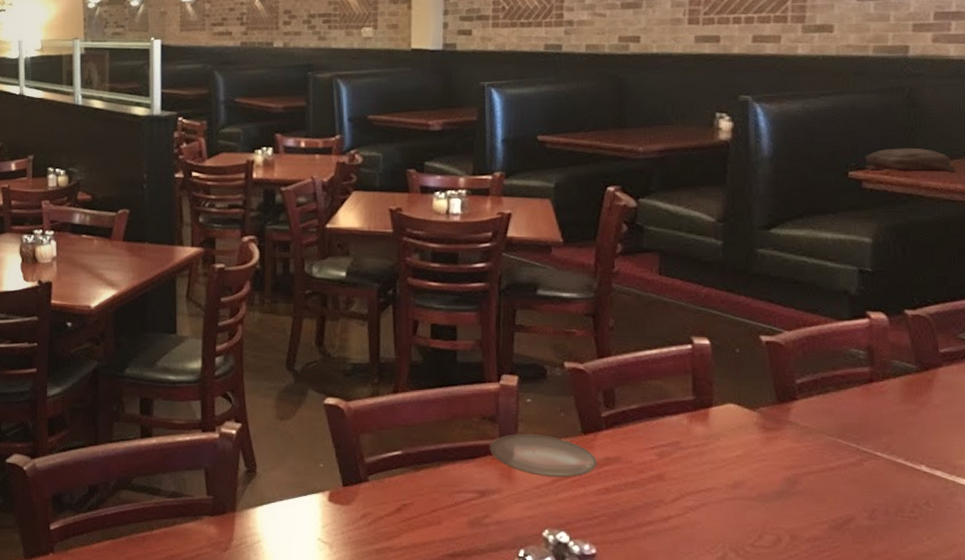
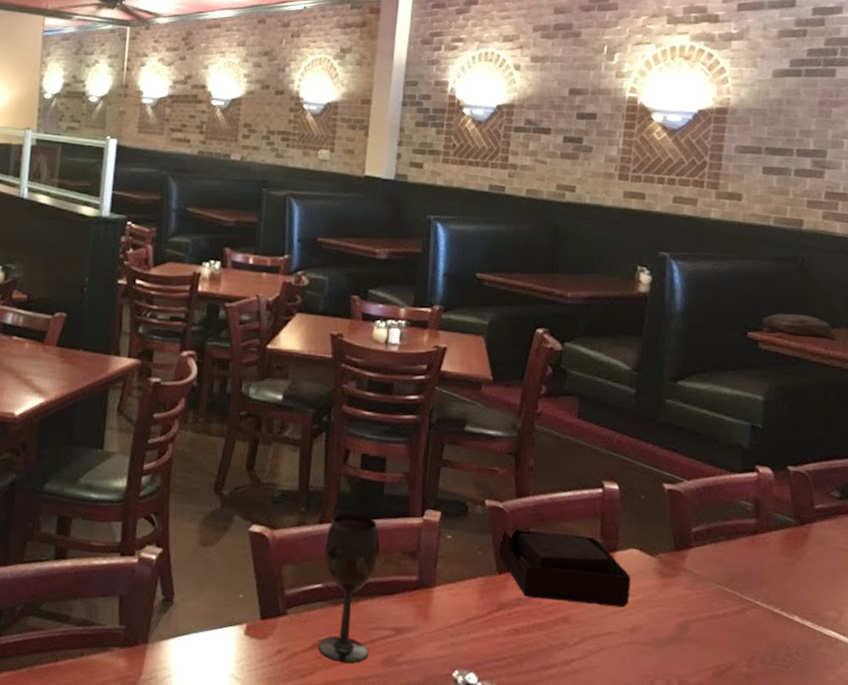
wine glass: none [401,381,457,525] -> present [317,512,380,663]
plate: present [490,434,598,478] -> none [409,571,509,618]
napkin holder: none [582,390,731,463] -> present [499,529,631,608]

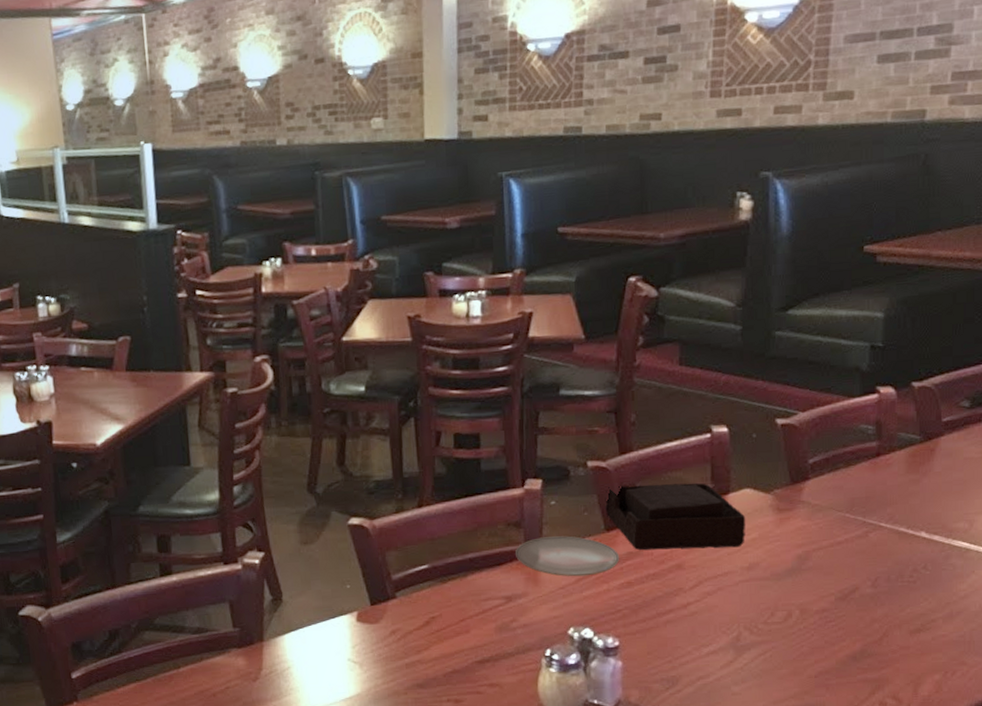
wine glass: present [317,512,380,663] -> none [426,492,483,635]
plate: none [409,571,509,618] -> present [515,536,620,577]
laptop bag: present [762,313,836,340] -> none [880,217,965,243]

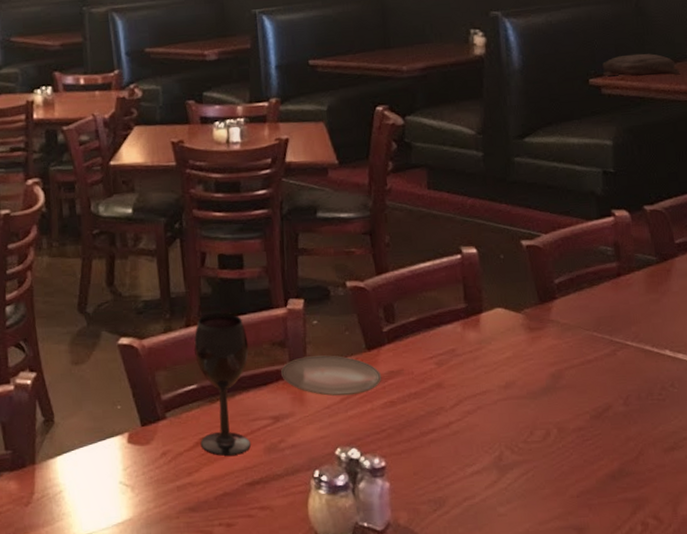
wine glass: none [426,492,483,635] -> present [194,312,251,456]
napkin holder: present [605,482,746,550] -> none [365,302,500,369]
laptop bag: none [880,217,965,243] -> present [602,53,679,77]

